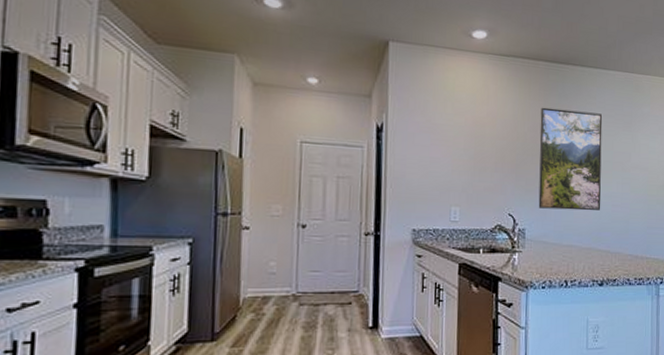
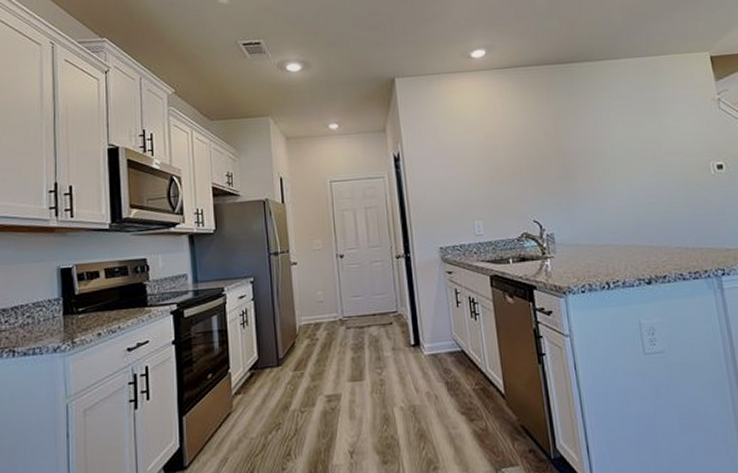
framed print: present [538,107,603,211] -> none [551,104,635,211]

